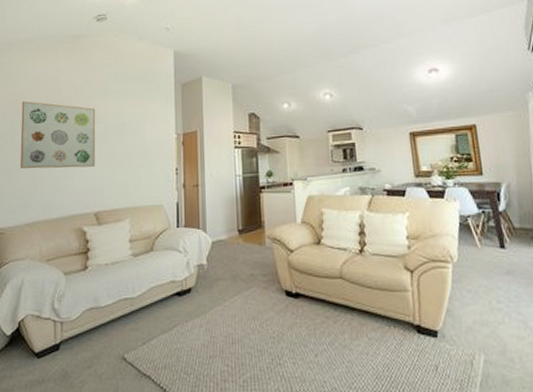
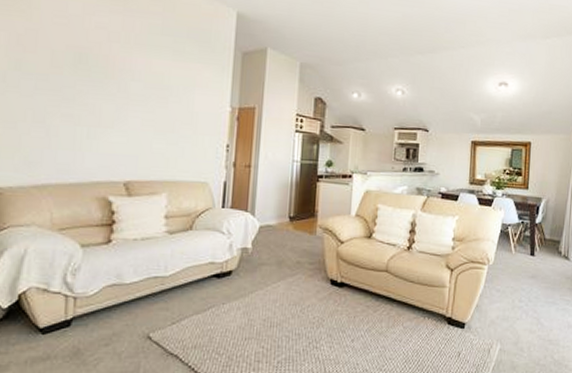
wall art: present [19,100,96,169] -> none [27,37,134,130]

